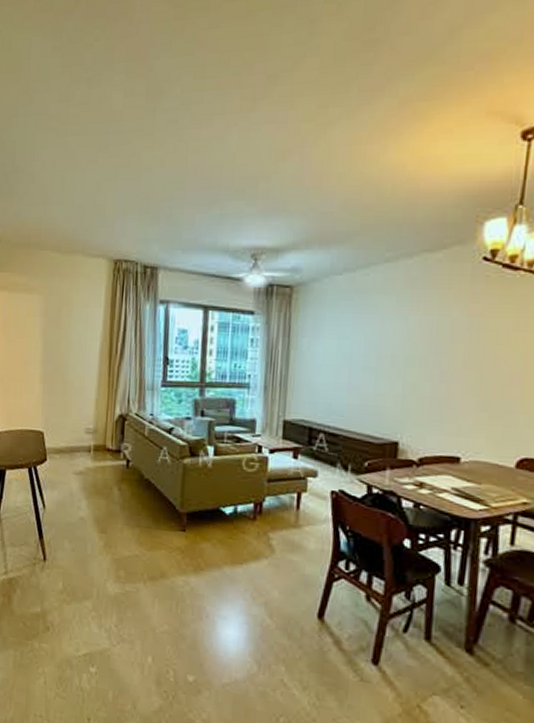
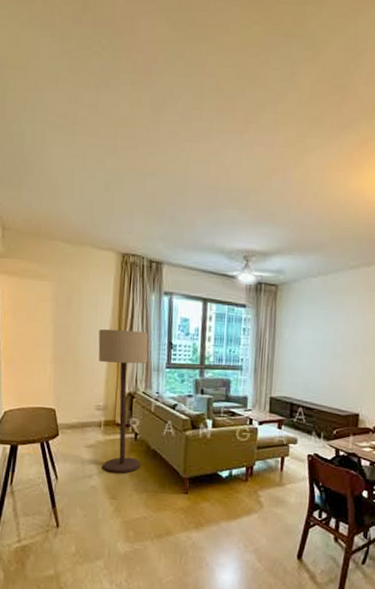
floor lamp: none [88,343,142,504] -> present [98,329,149,473]

